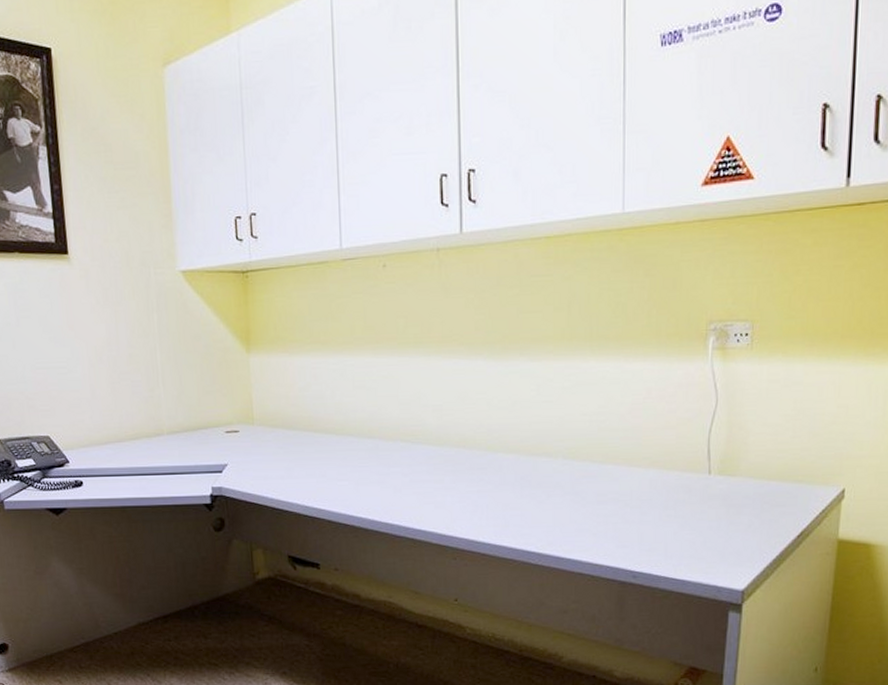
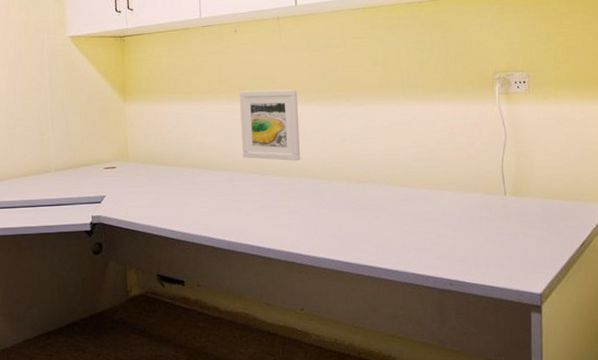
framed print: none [388,340,461,428] -> present [239,89,301,161]

